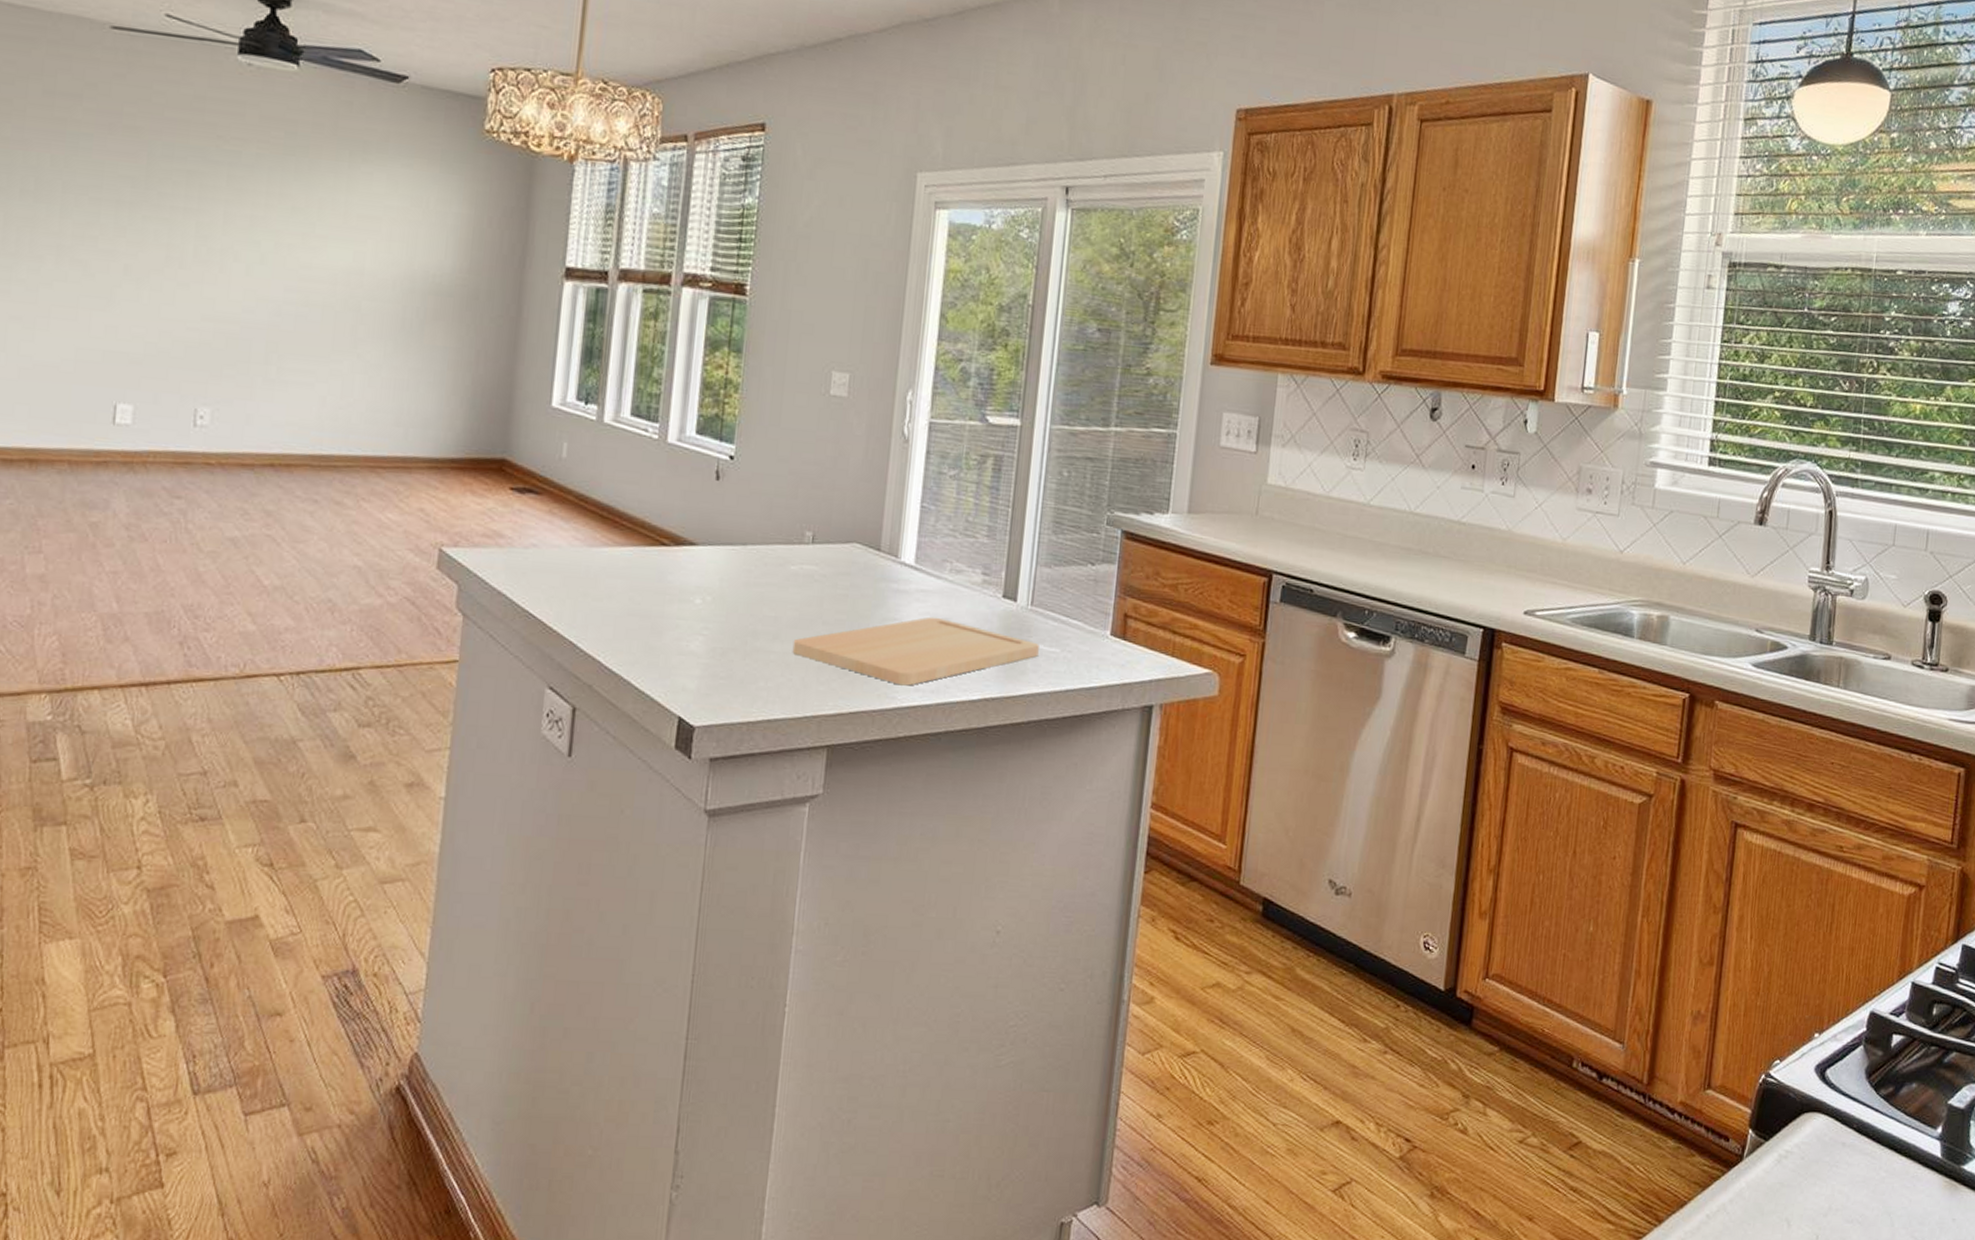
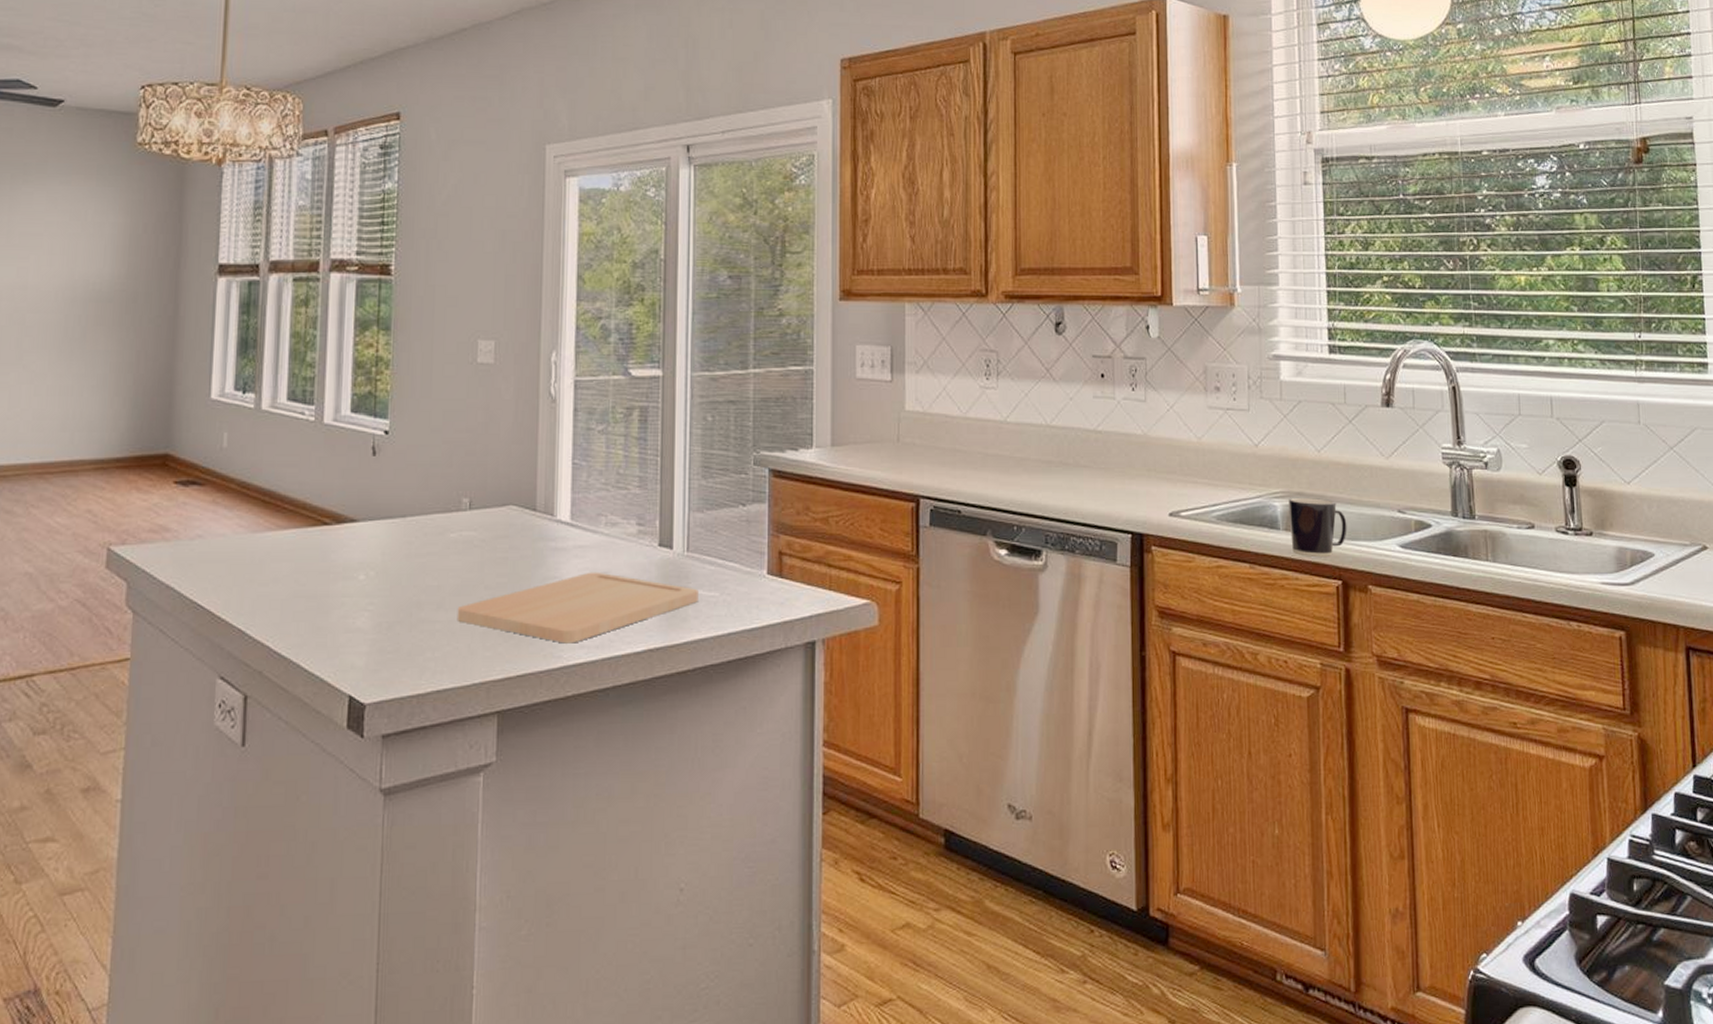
mug: none [1643,607,1703,670] -> present [1288,497,1347,558]

